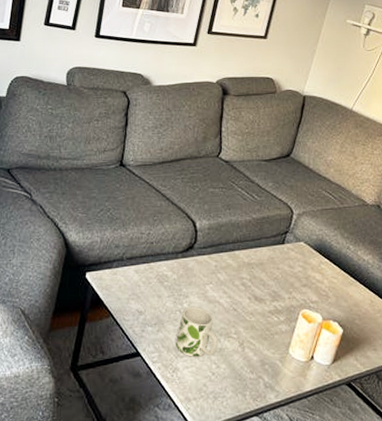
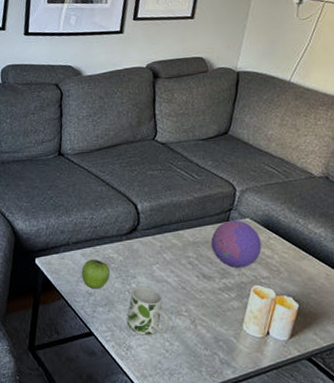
fruit: none [133,276,162,308] -> present [81,259,110,289]
decorative ball: none [265,243,313,292] -> present [211,220,262,268]

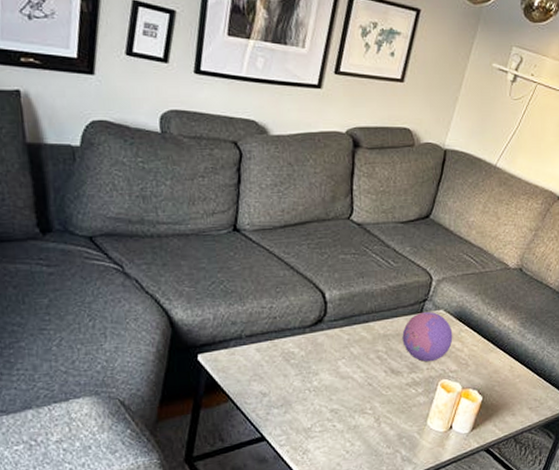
fruit: present [81,259,110,289] -> none [255,354,289,389]
mug: present [126,286,169,335] -> none [305,383,352,437]

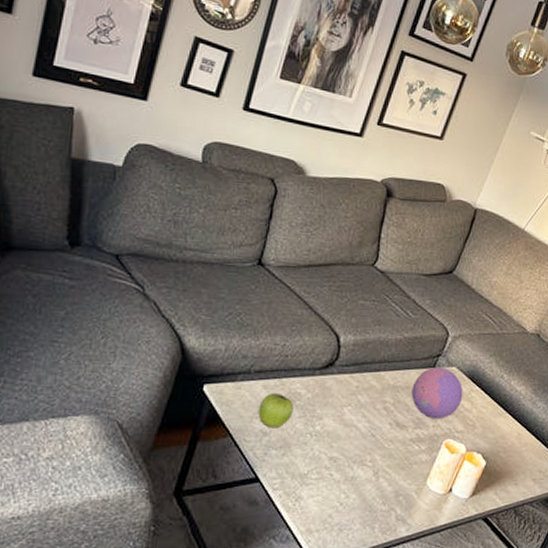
fruit: none [255,354,289,389] -> present [258,392,294,428]

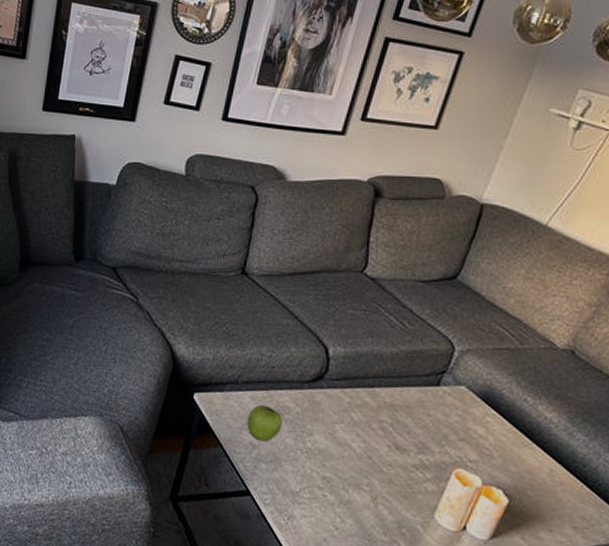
decorative ball: present [411,367,463,419] -> none [412,385,476,445]

